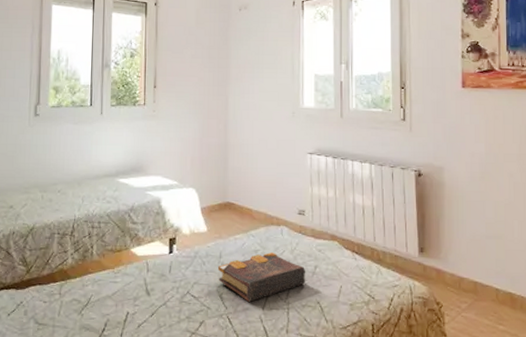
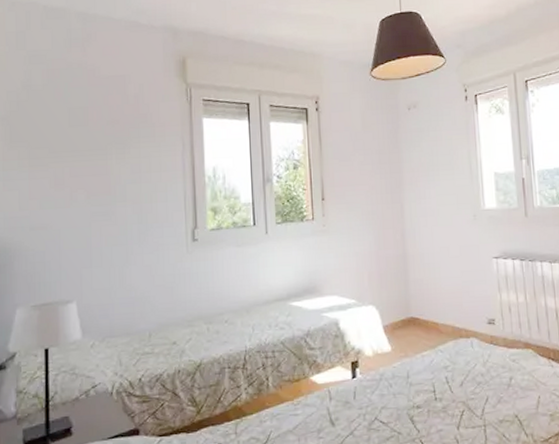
book: present [217,252,306,302] -> none [405,367,502,423]

